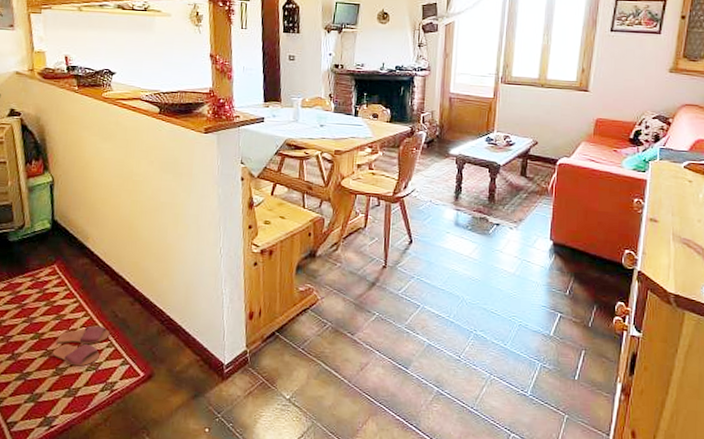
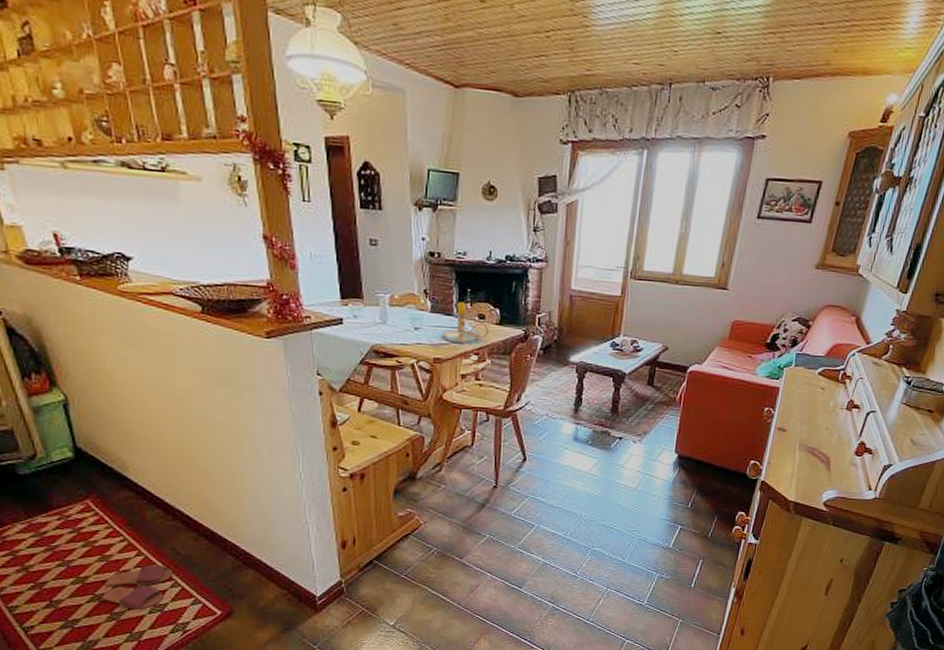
candlestick: none [343,103,381,138] -> present [443,301,489,343]

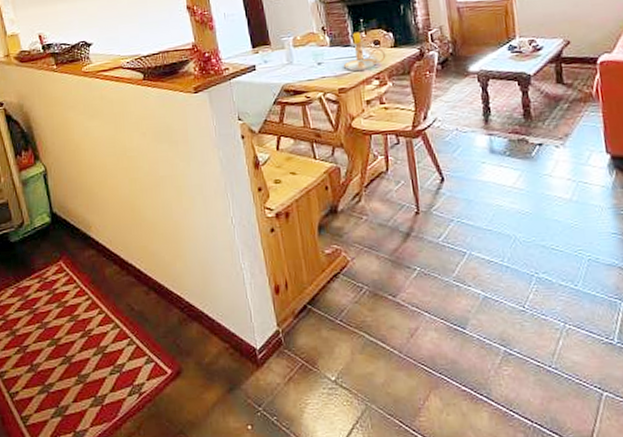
slippers: present [102,565,173,609] -> none [71,323,129,371]

